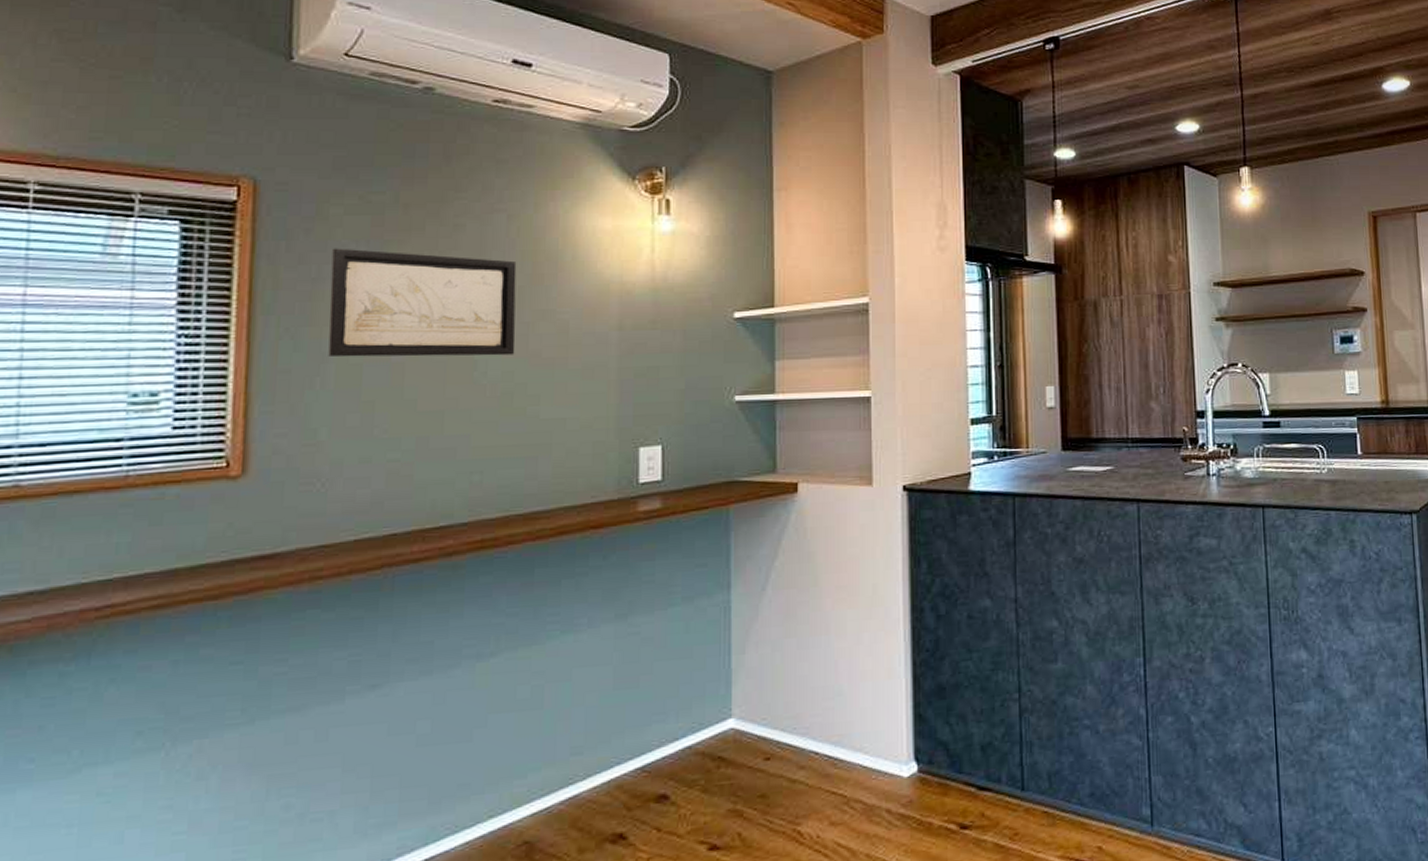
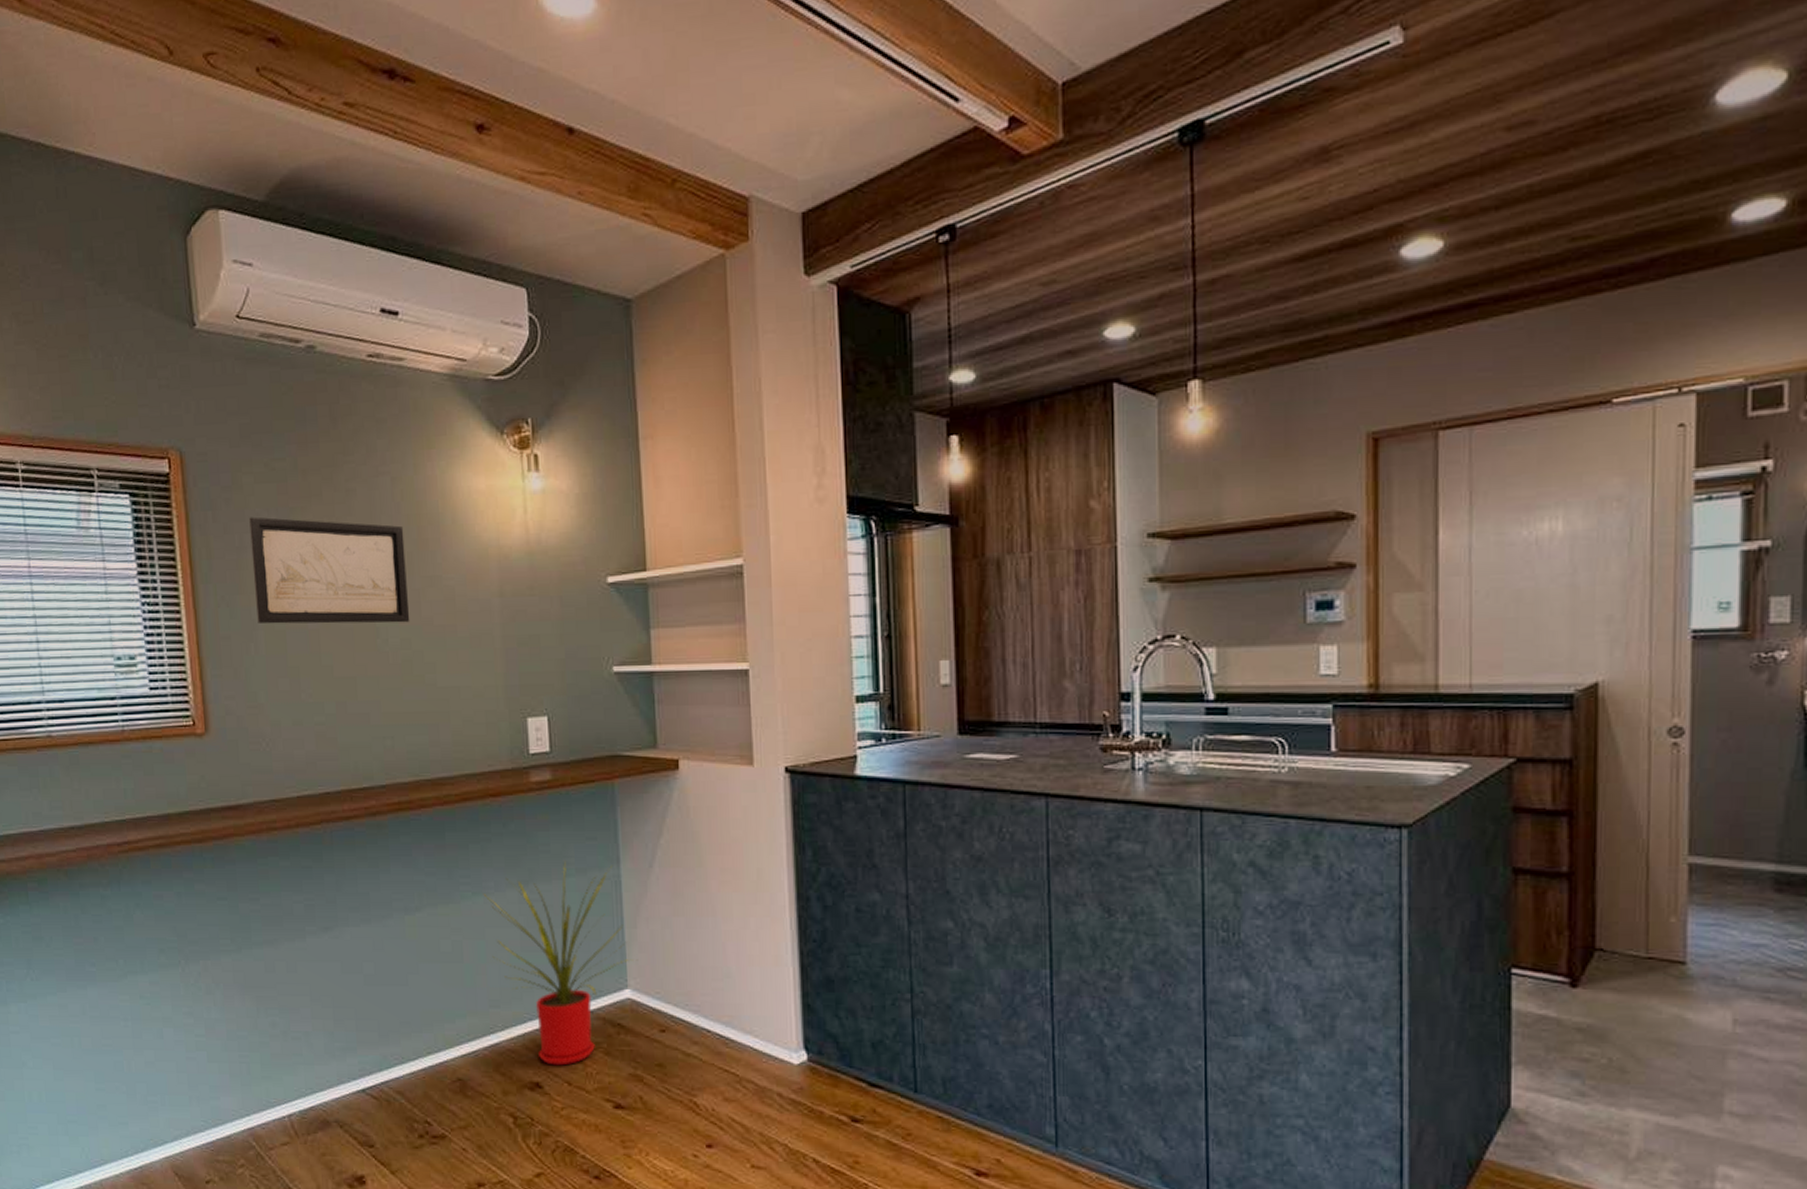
house plant: none [573,591,745,812] -> present [483,862,638,1066]

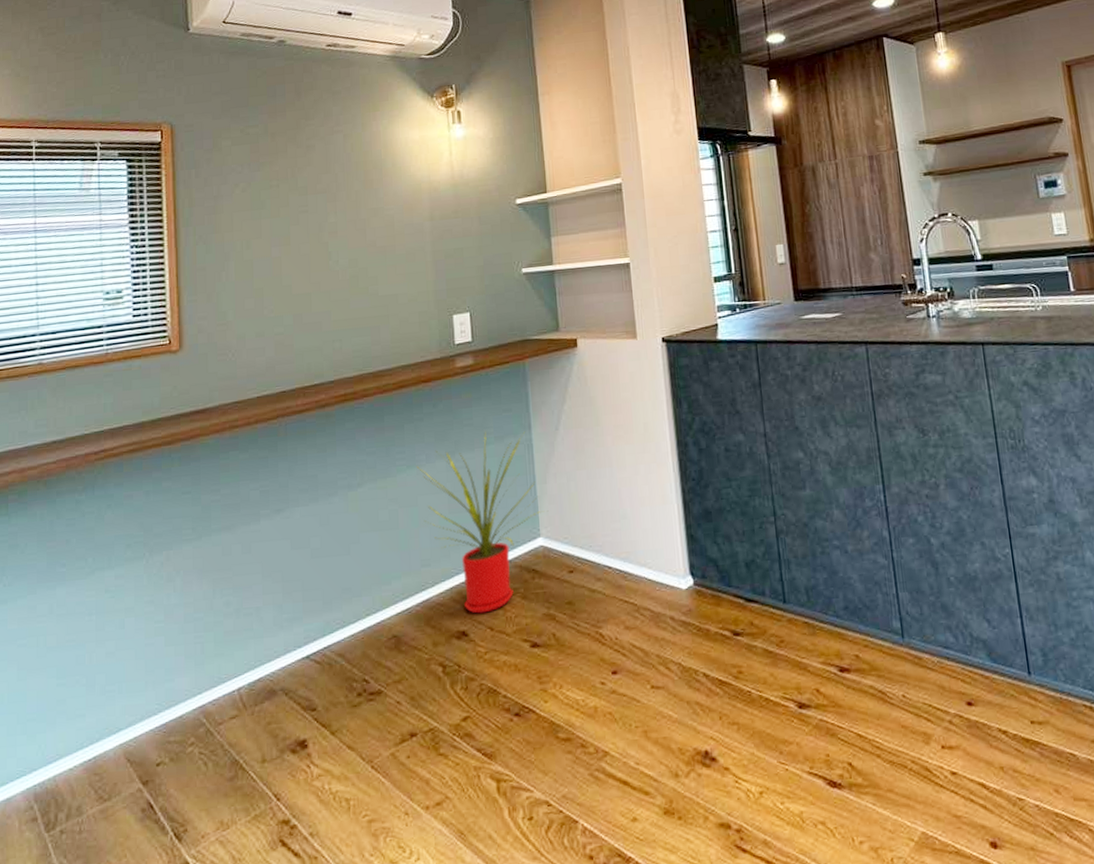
wall art: present [249,516,410,624] -> none [226,170,357,256]

